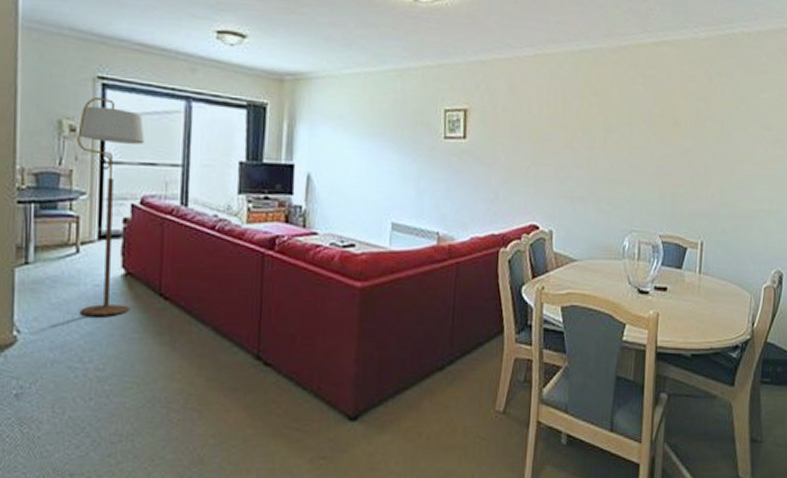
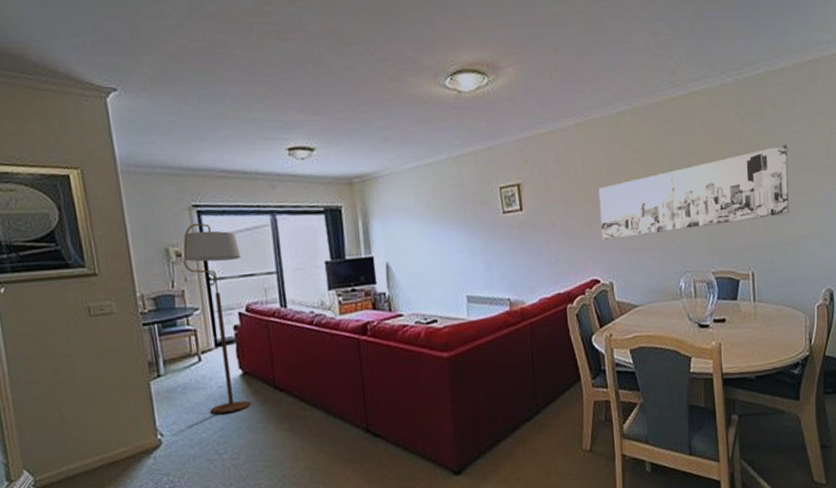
wall art: none [547,111,754,186] -> present [599,145,789,241]

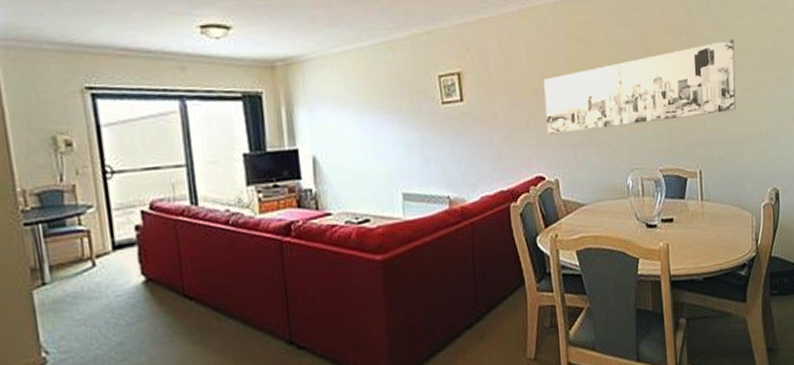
floor lamp: present [183,222,252,414] -> none [74,107,156,327]

